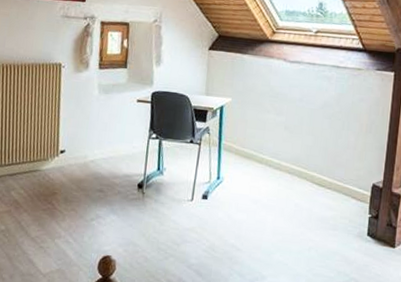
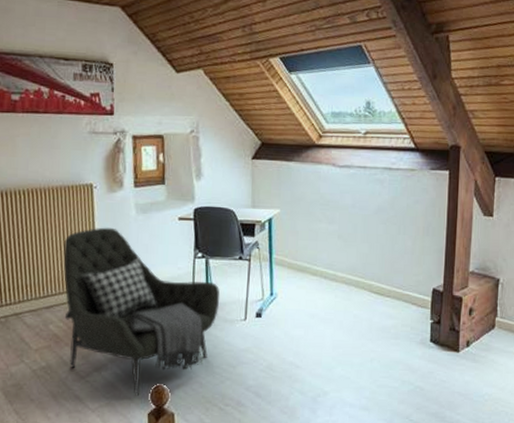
armchair: none [25,104,170,265] -> present [63,227,220,396]

